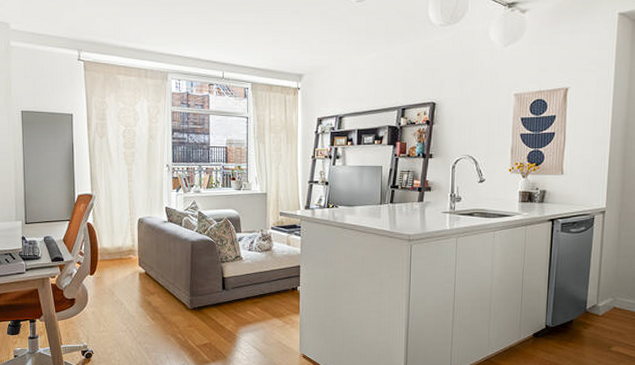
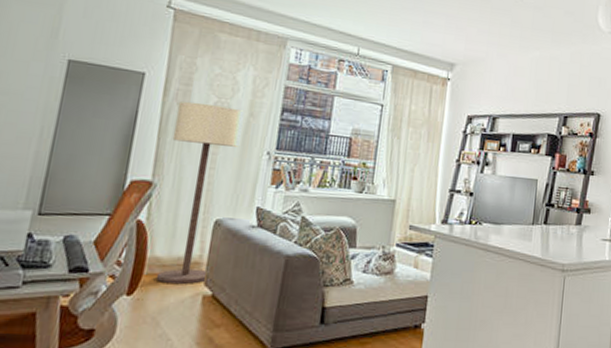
floor lamp: none [99,132,146,265] -> present [157,101,244,284]

